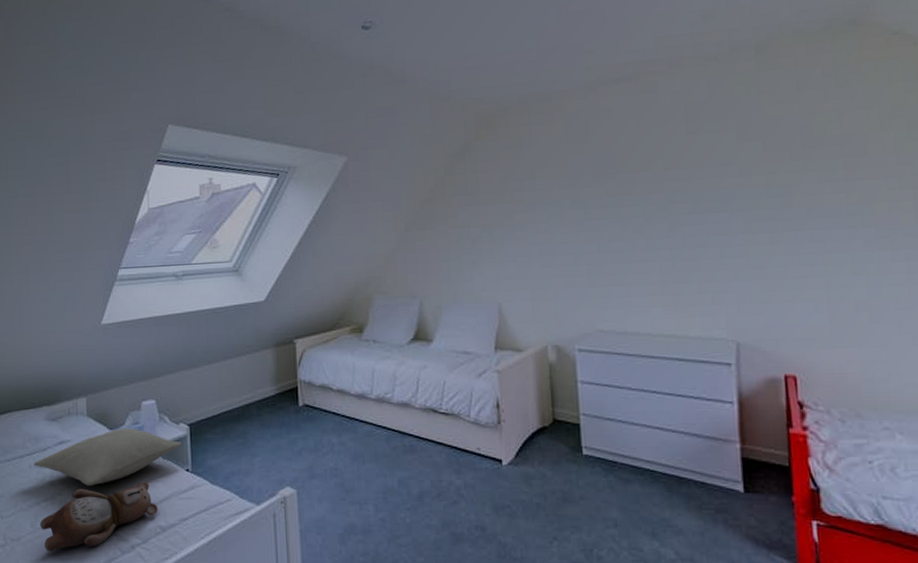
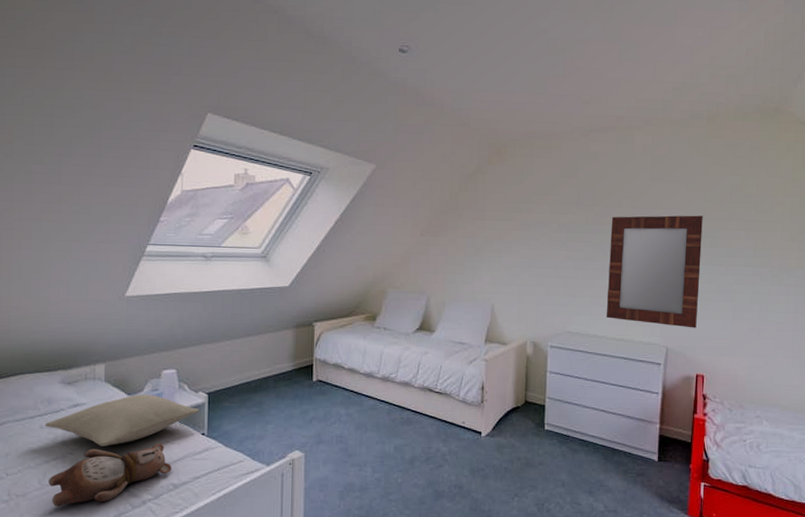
home mirror: none [640,169,776,315] -> present [606,215,703,328]

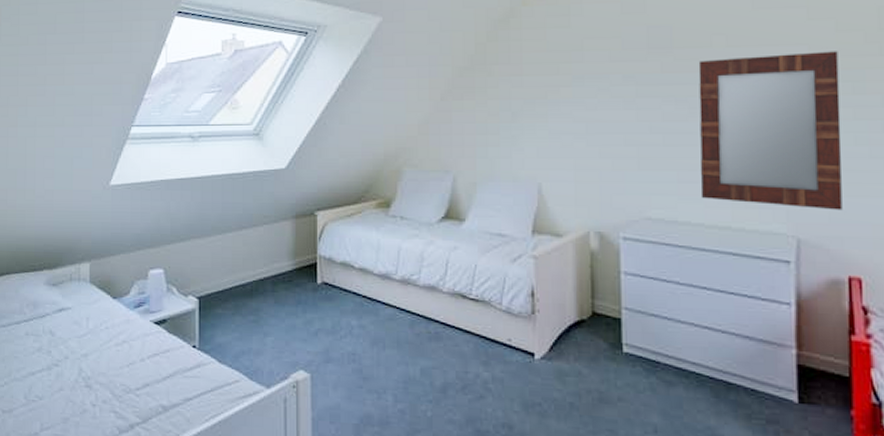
pillow: present [45,394,200,446] -> none [31,297,190,358]
teddy bear: present [49,443,172,506] -> none [34,356,161,426]

